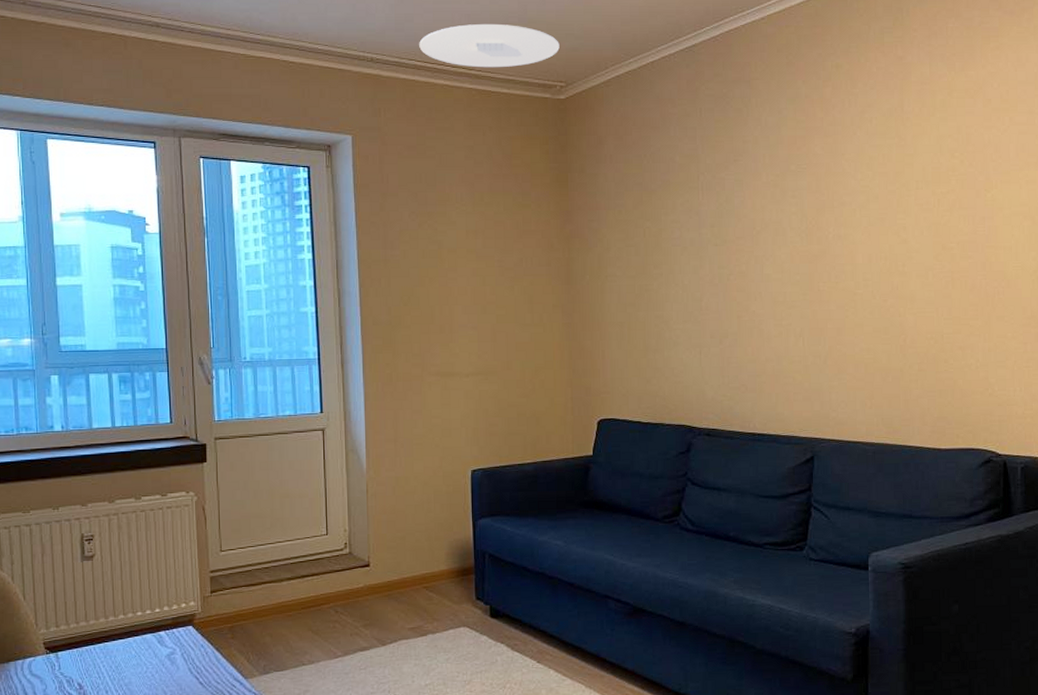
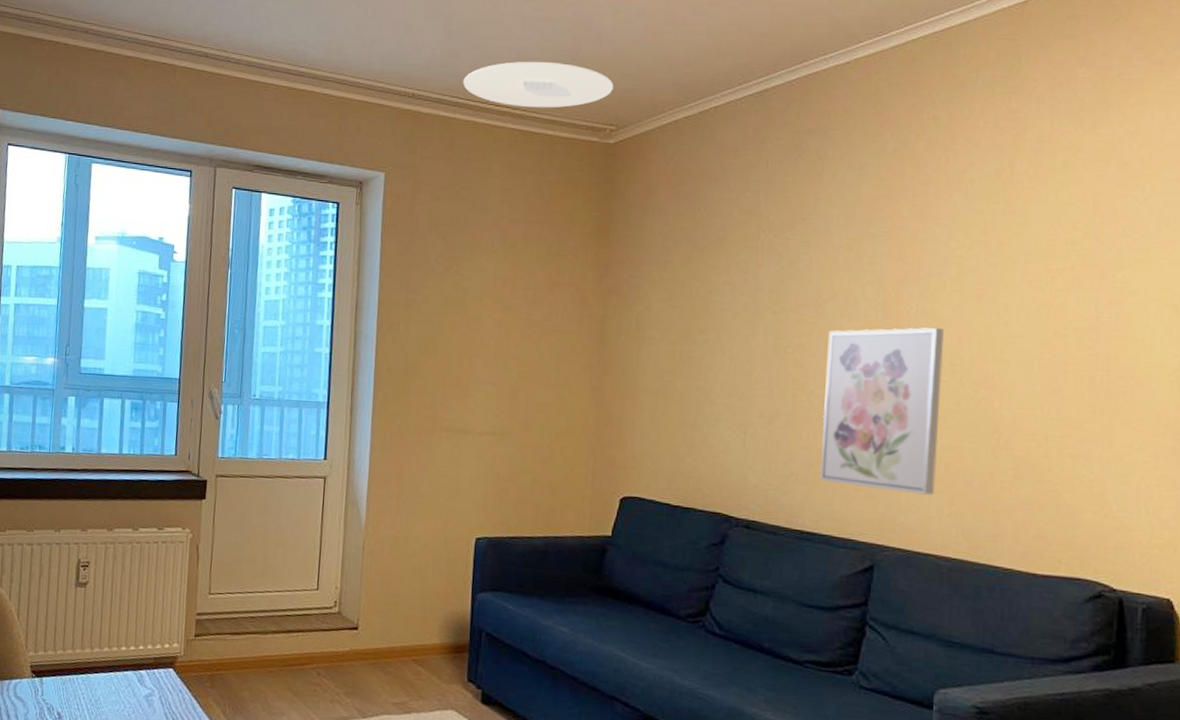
wall art: none [763,248,859,393] -> present [820,327,945,496]

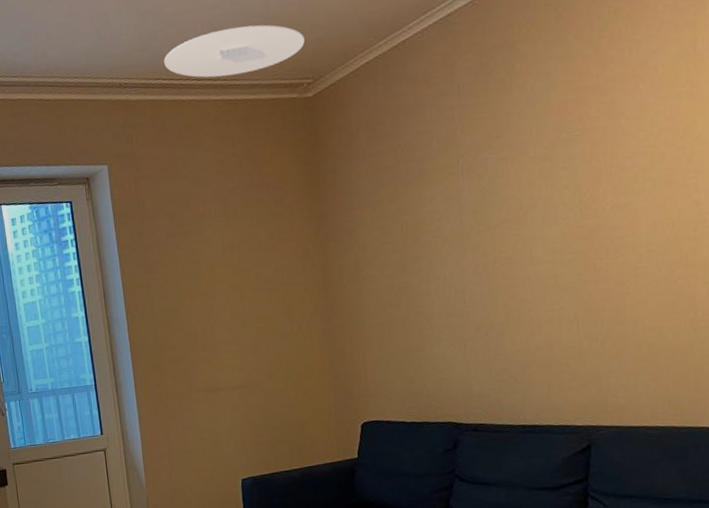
wall art: present [820,327,945,496] -> none [531,218,641,379]

